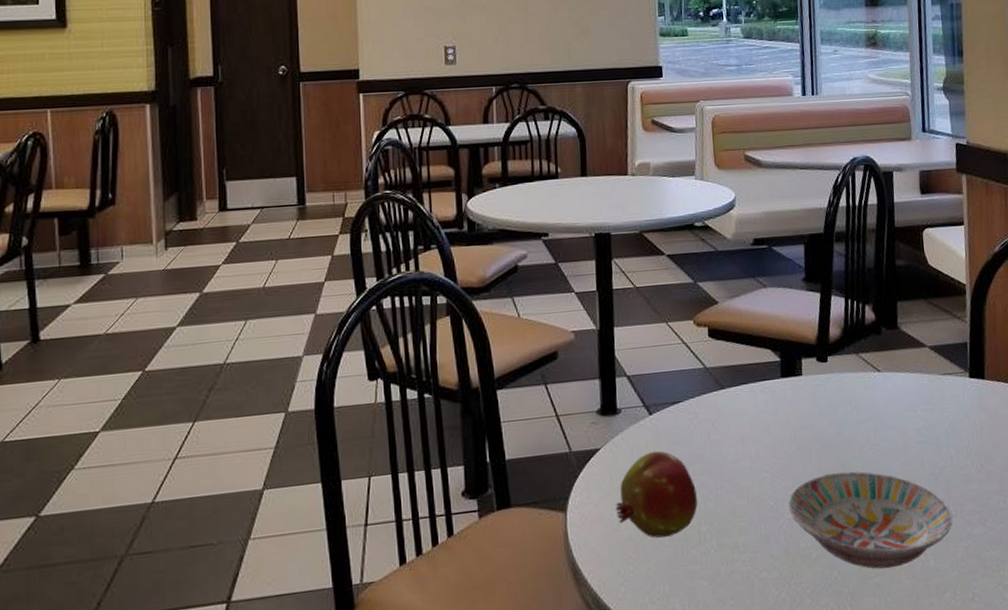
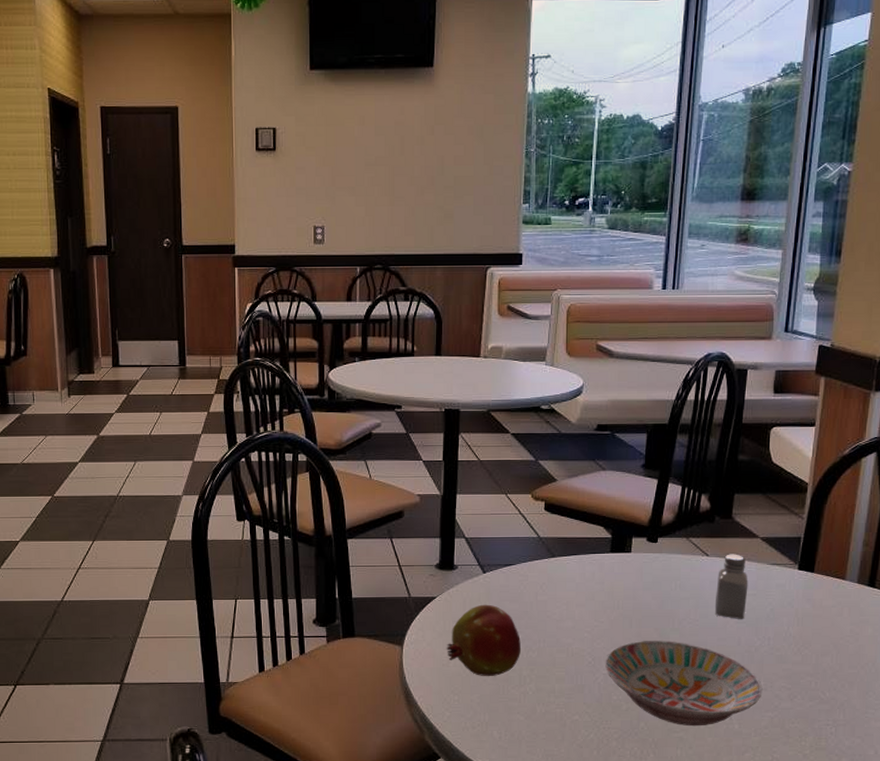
saltshaker: none [892,366,924,439] -> present [714,554,748,619]

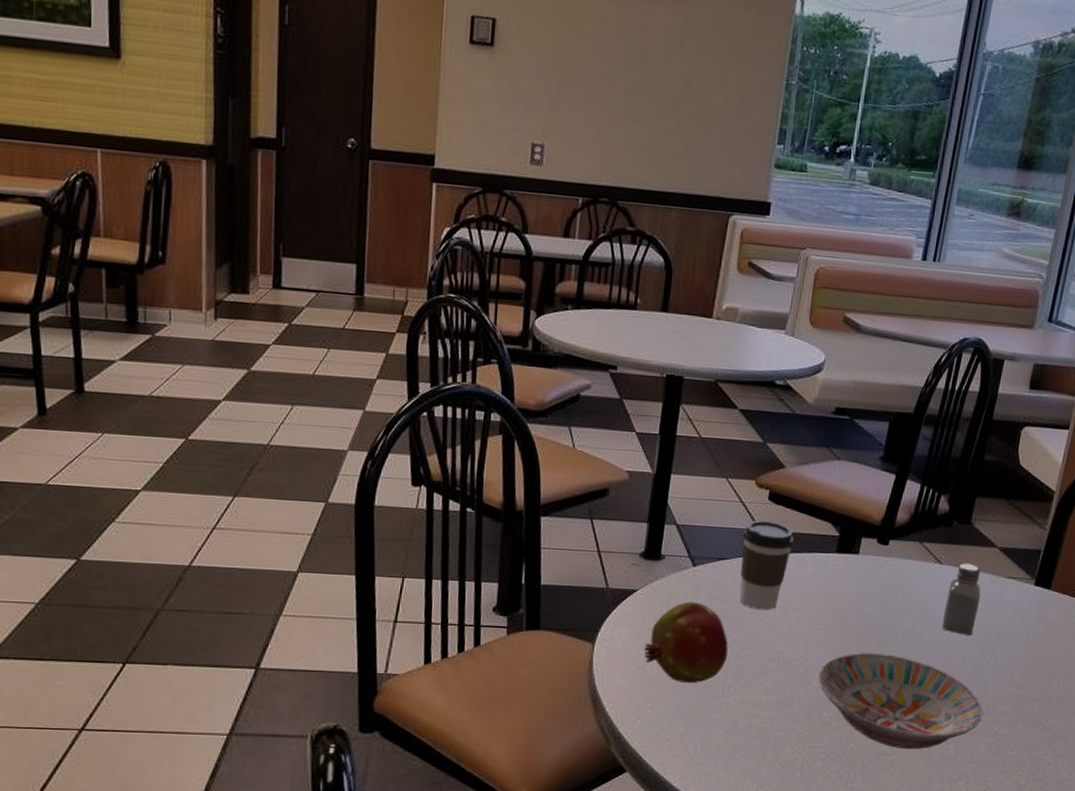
coffee cup: none [525,528,571,608] -> present [739,520,794,611]

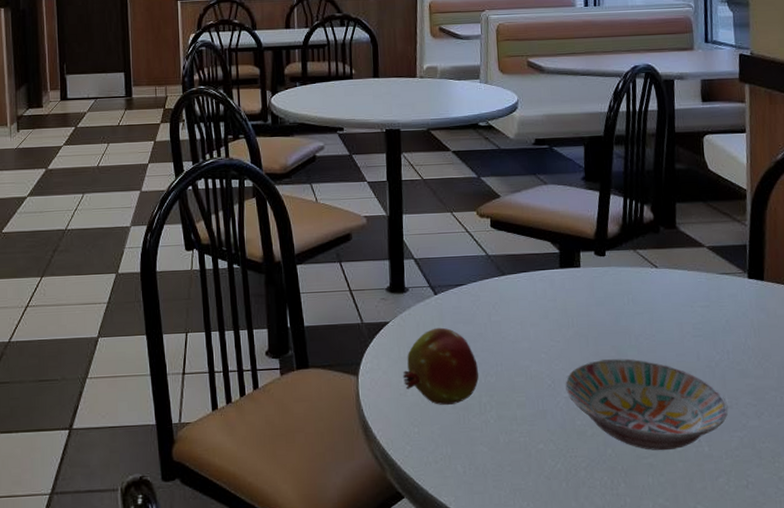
coffee cup: present [739,520,794,611] -> none [474,246,520,329]
saltshaker: present [942,563,981,635] -> none [669,264,701,333]

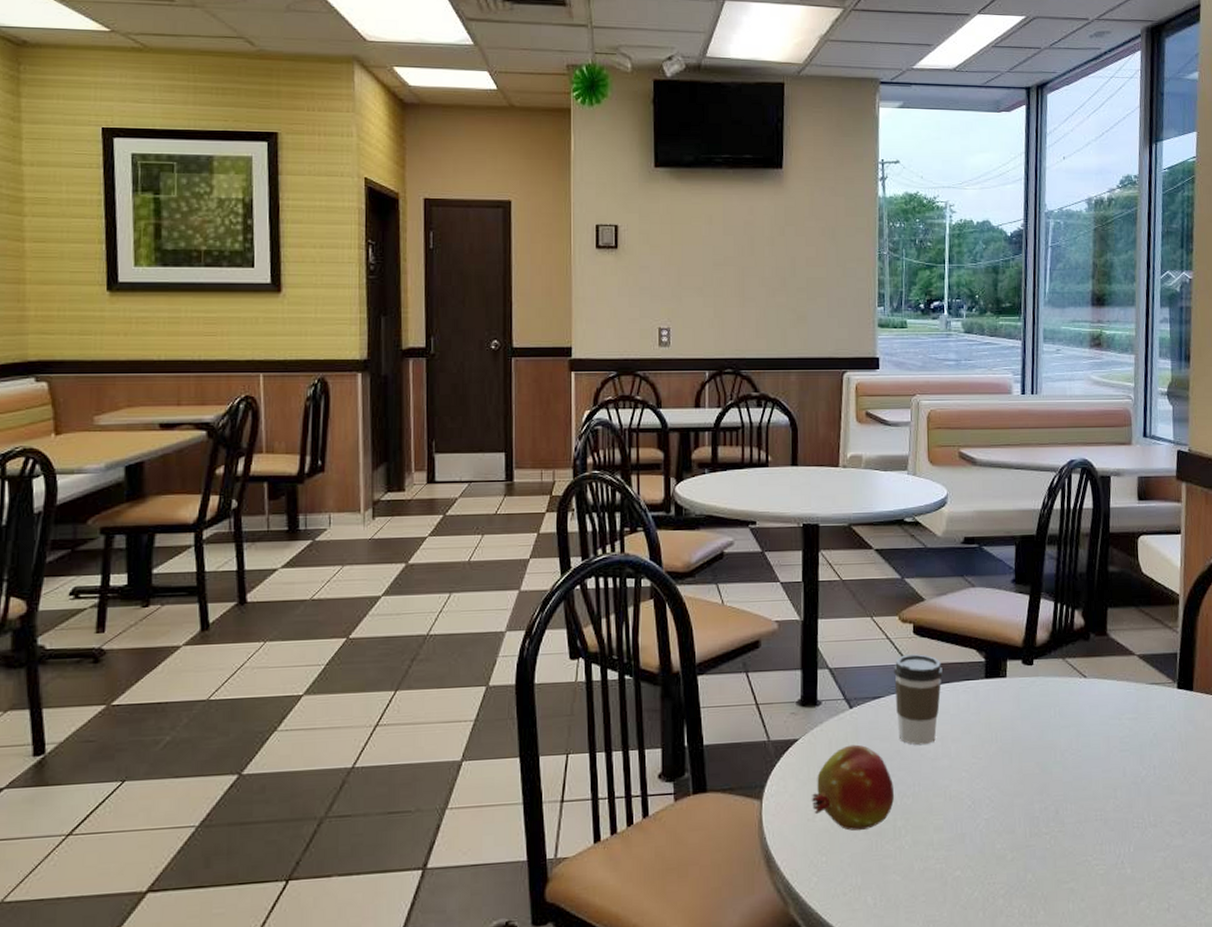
coffee cup: none [474,246,520,329] -> present [894,654,943,746]
bowl: present [565,358,729,451] -> none [986,776,1153,875]

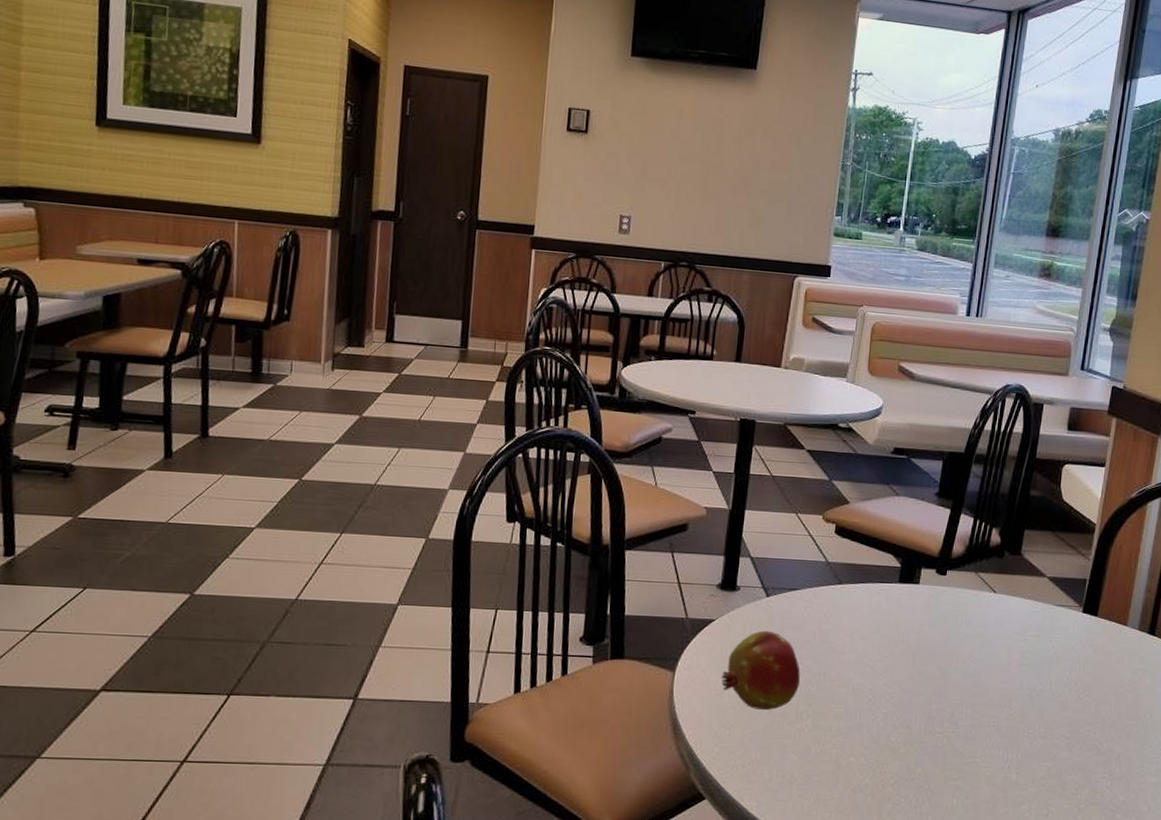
coffee cup: present [894,654,943,746] -> none [810,552,859,639]

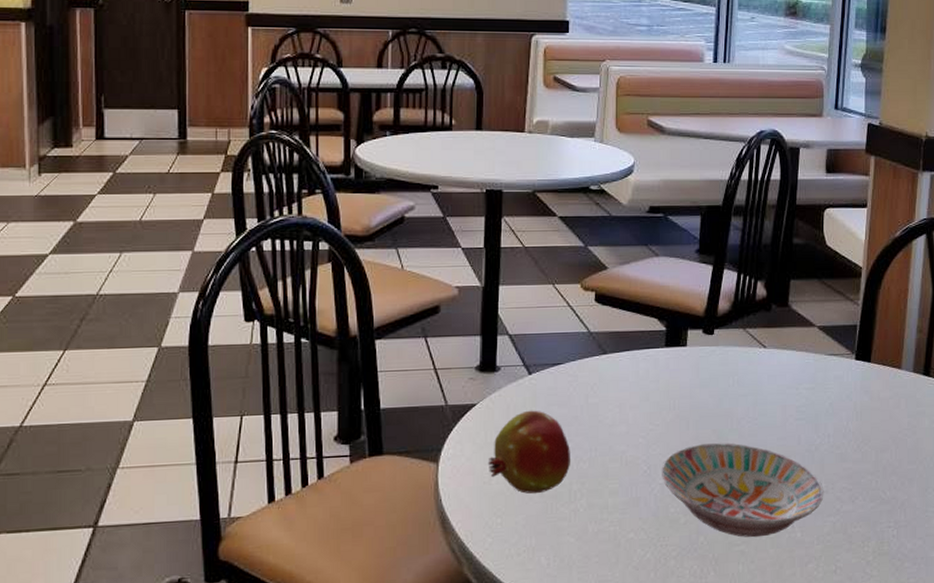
bowl: none [885,679,1042,774] -> present [662,443,824,538]

